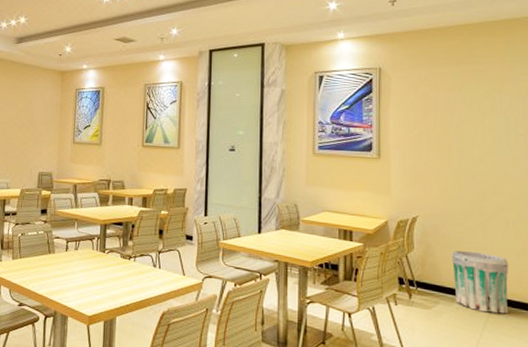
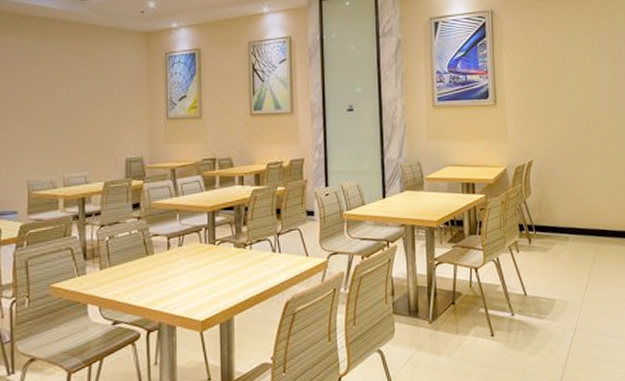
trash can: present [452,250,509,314] -> none [564,188,613,246]

